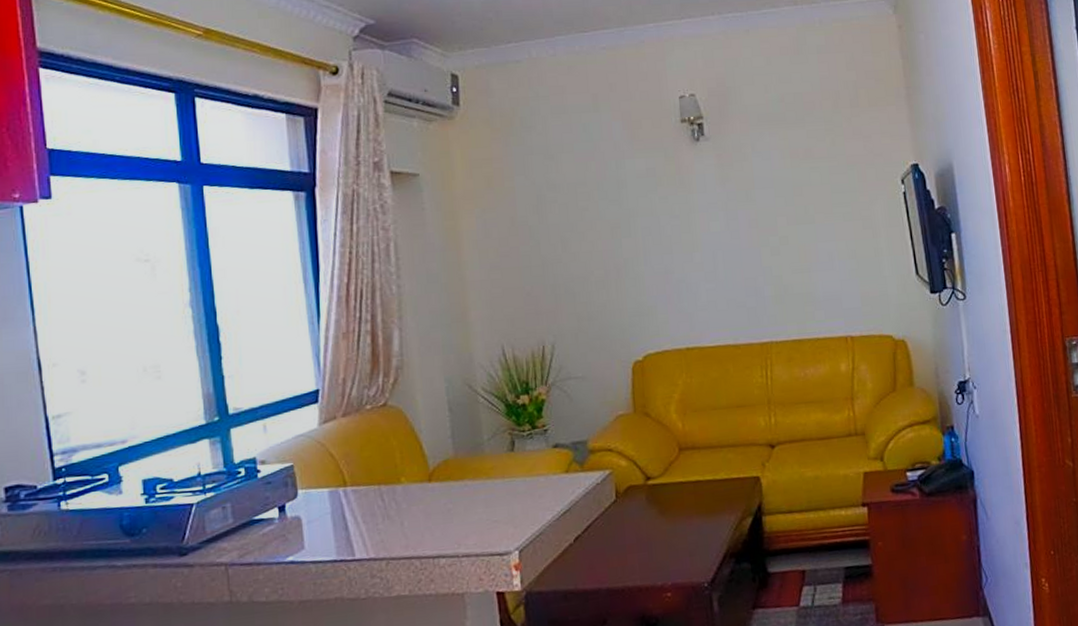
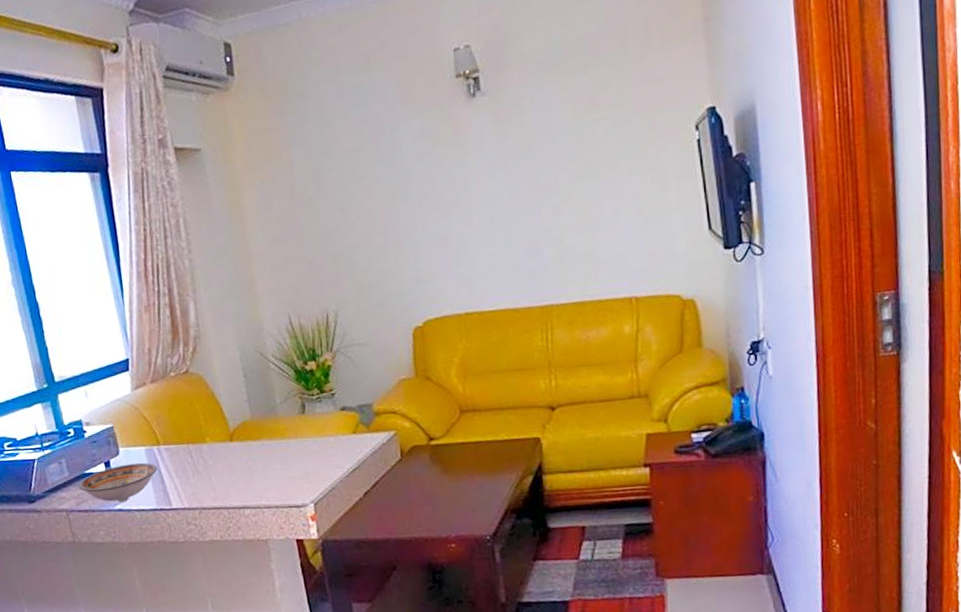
bowl: none [243,506,342,554] -> present [78,462,158,503]

